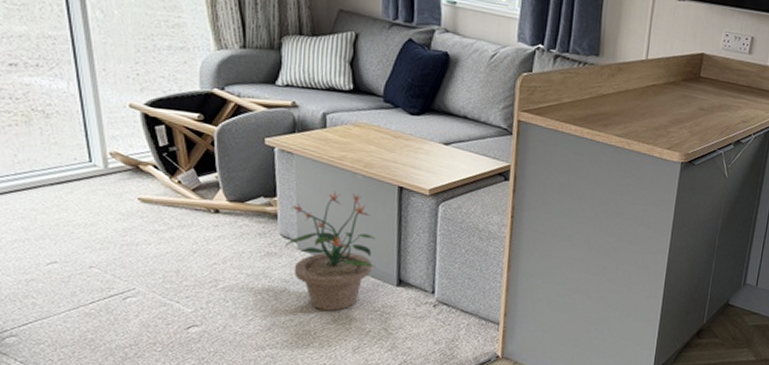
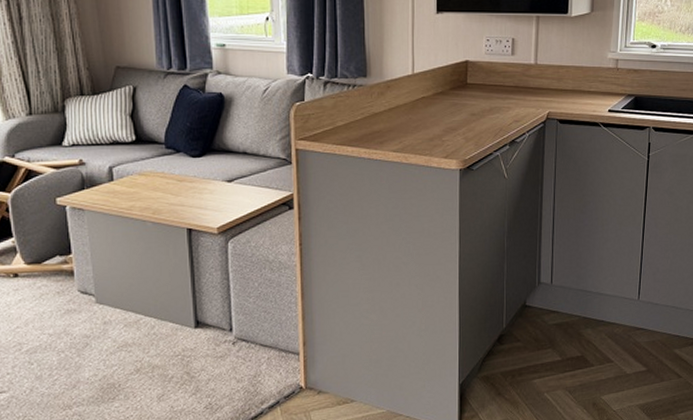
potted plant: present [284,190,377,311] -> none [82,240,174,361]

